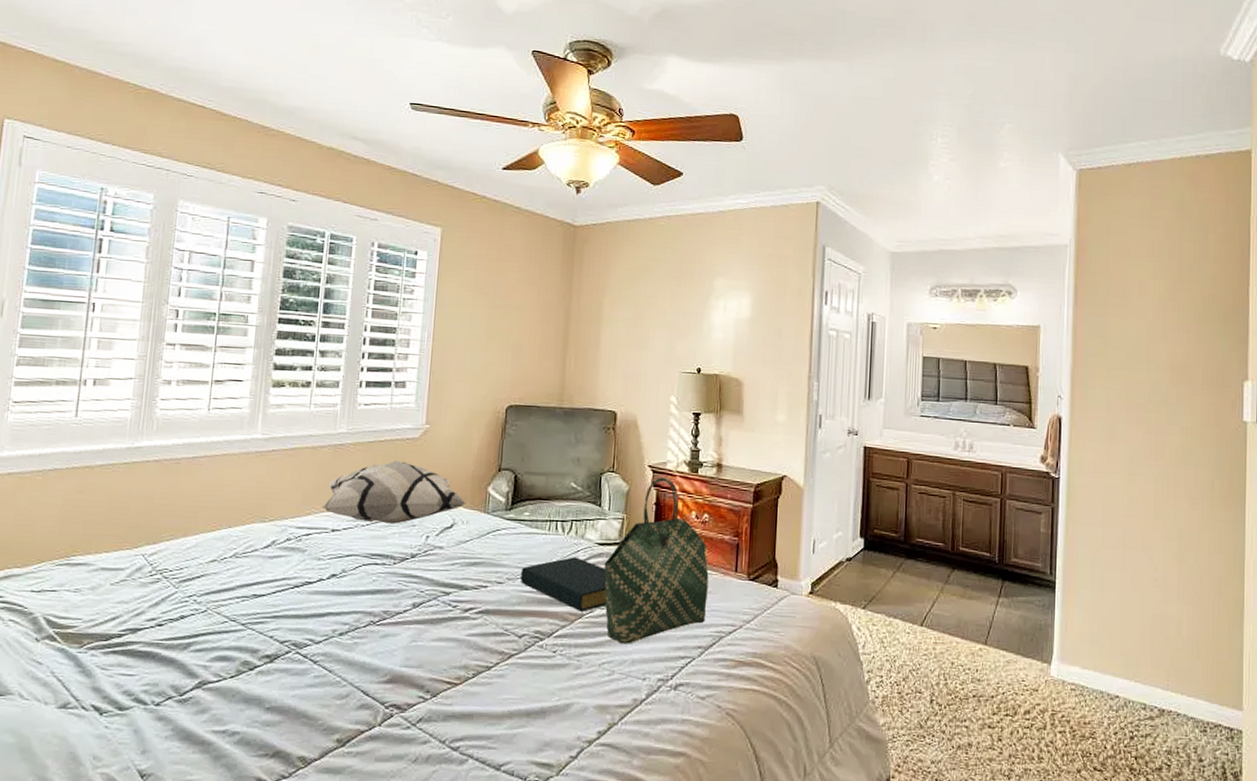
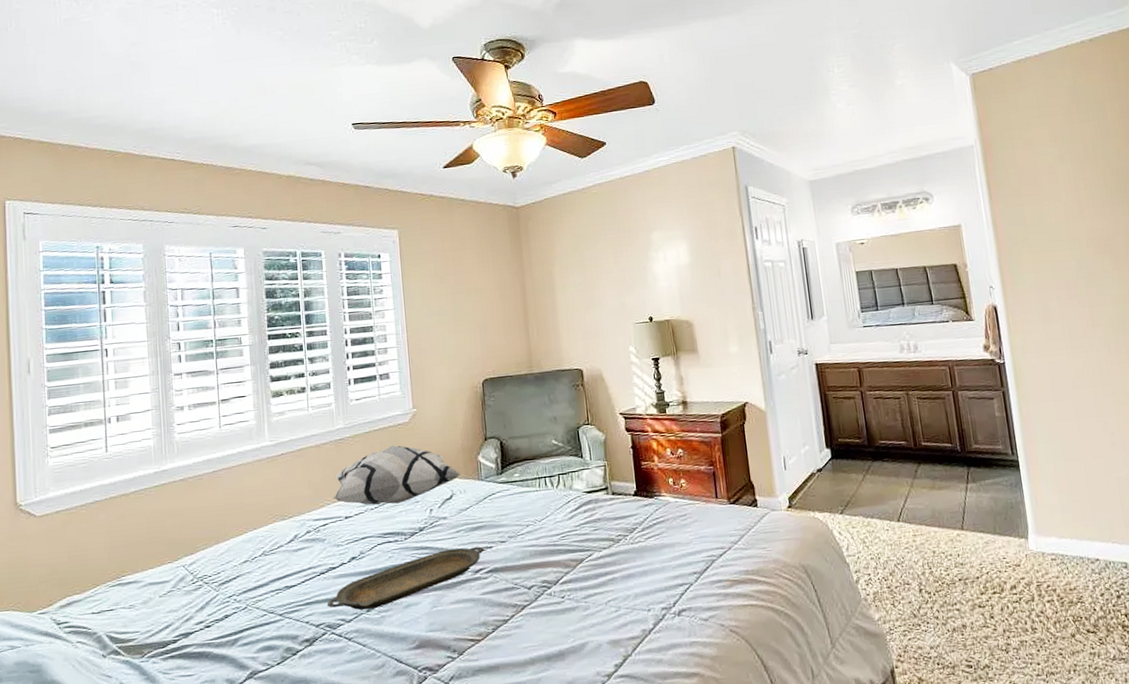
serving tray: none [296,582,479,633] -> present [327,546,485,610]
hardback book: present [521,557,607,611] -> none [520,507,603,557]
tote bag: present [604,477,709,644] -> none [594,421,696,581]

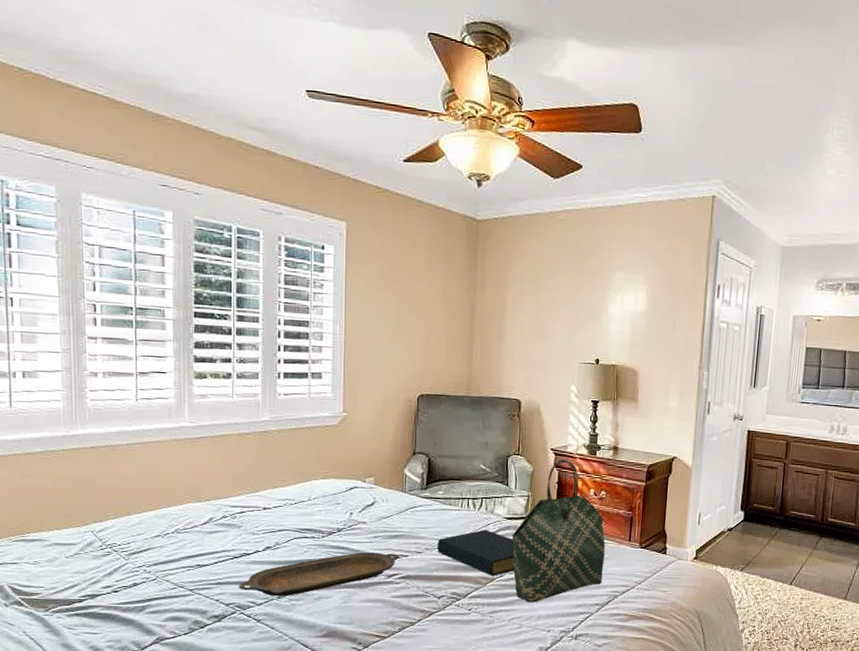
decorative pillow: present [334,445,462,506] -> none [253,446,386,503]
hardback book: none [520,507,603,557] -> present [438,530,515,576]
tote bag: none [594,421,696,581] -> present [512,459,605,603]

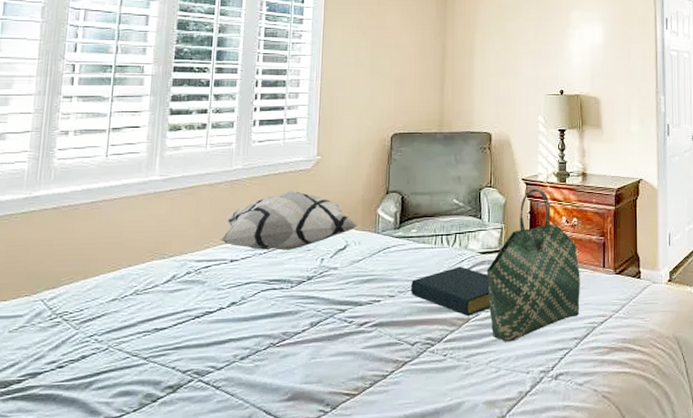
serving tray: present [238,552,400,596] -> none [197,299,373,357]
decorative pillow: none [253,446,386,503] -> present [221,191,359,251]

